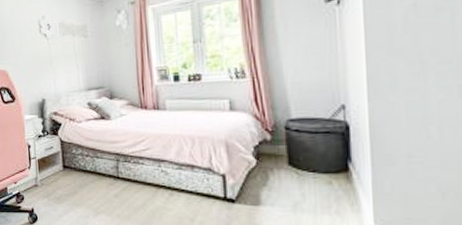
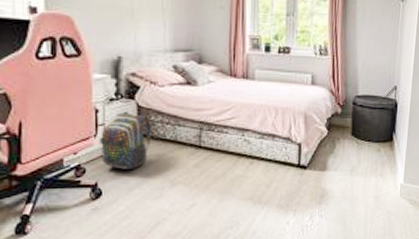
backpack: none [32,147,74,199] -> present [99,113,151,171]

